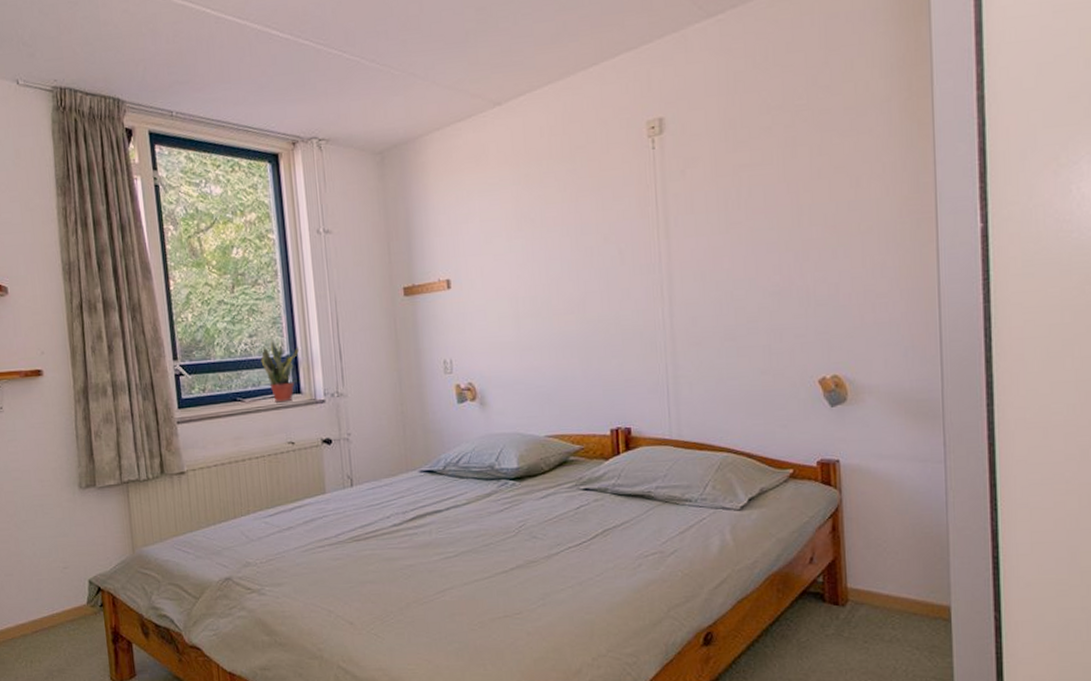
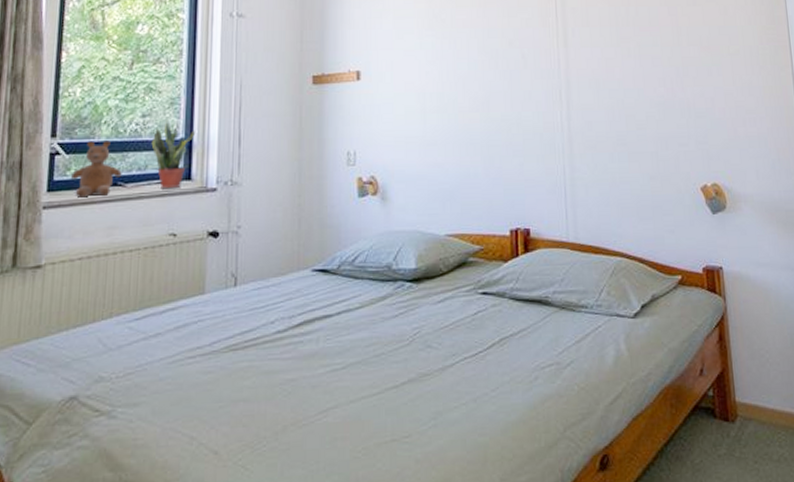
teddy bear: none [195,360,239,413] -> present [70,141,122,198]

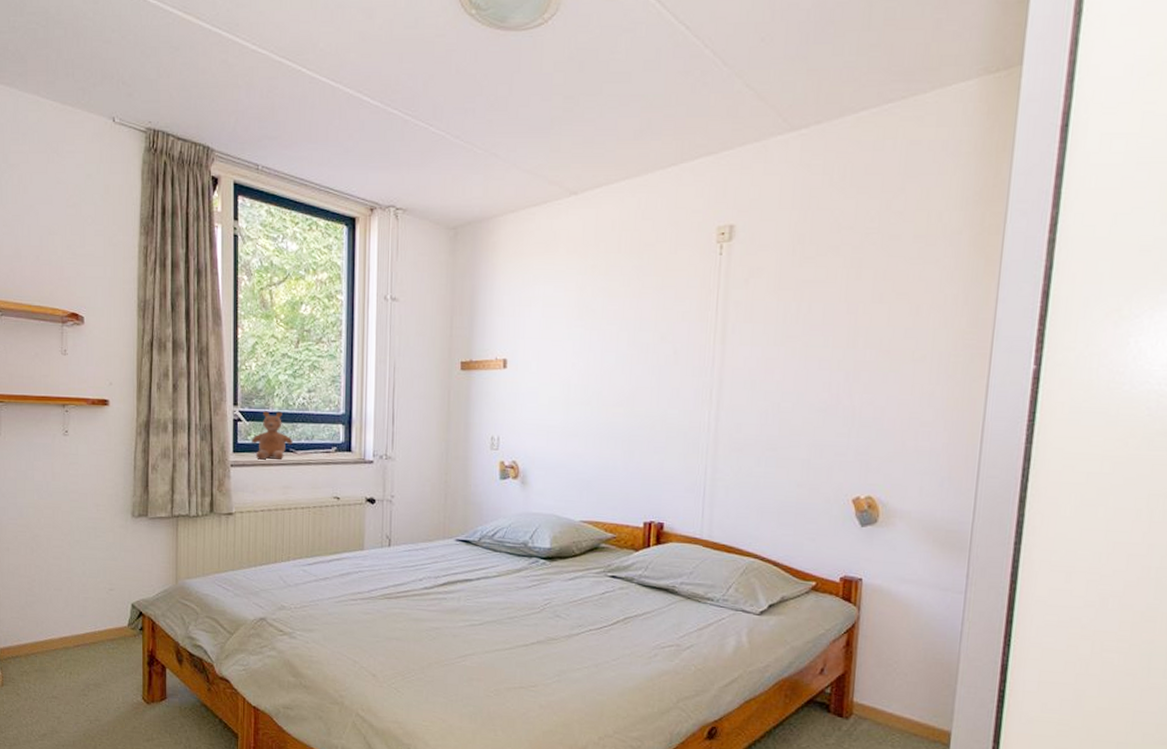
potted plant: present [151,119,196,189] -> none [316,396,355,458]

